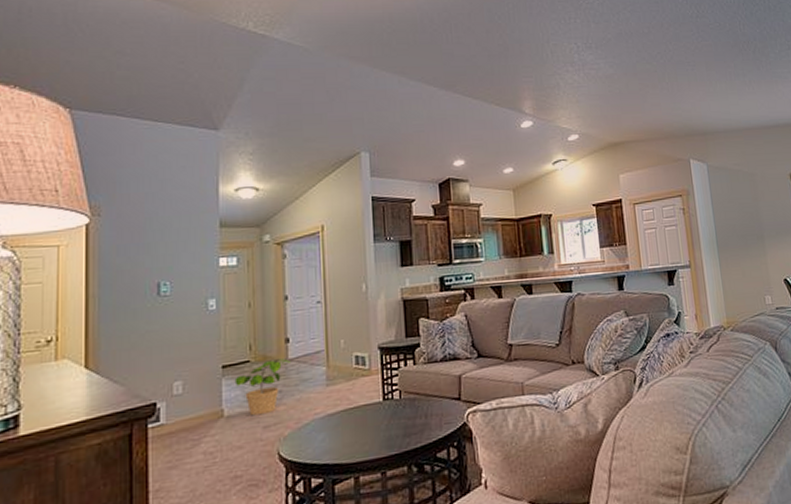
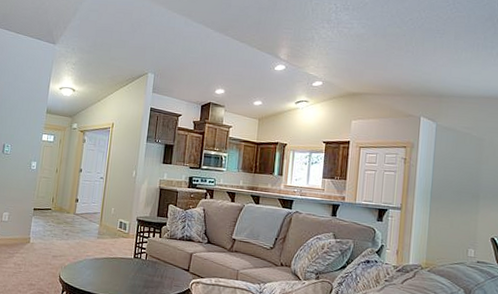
potted plant: present [234,358,292,416] -> none [40,211,78,248]

